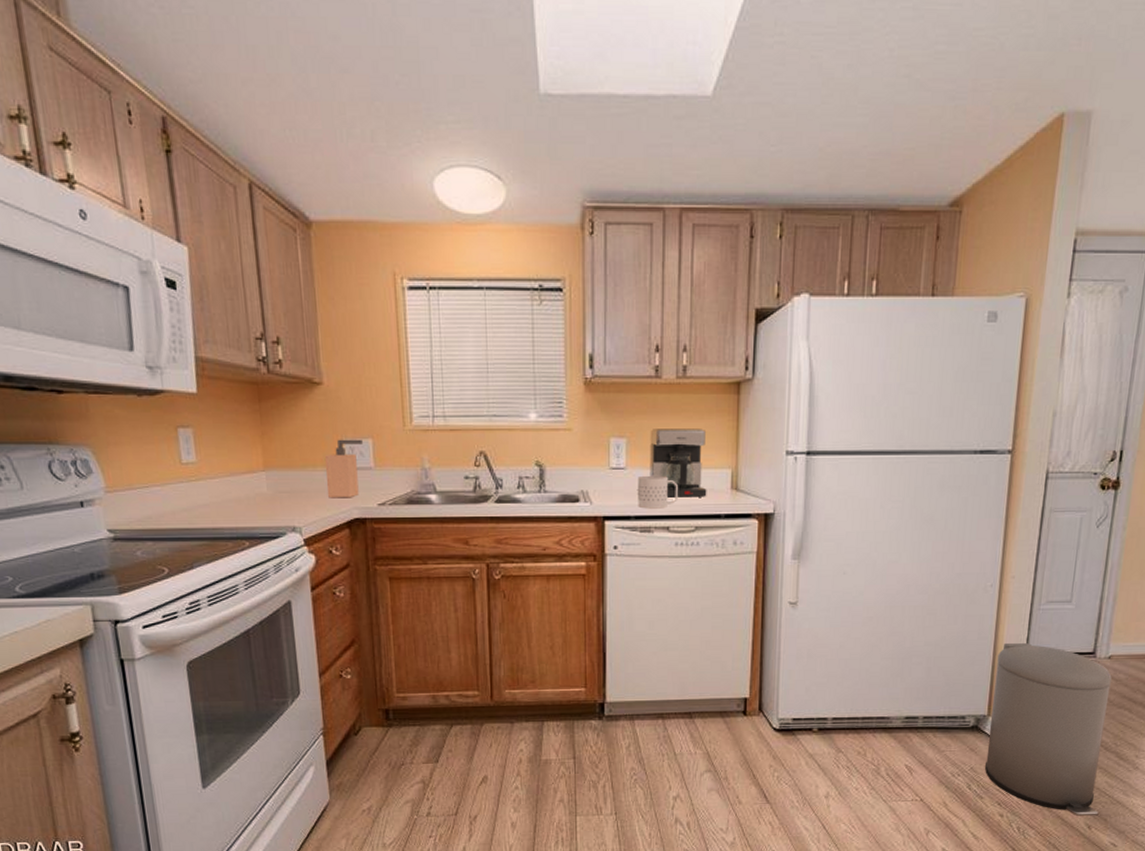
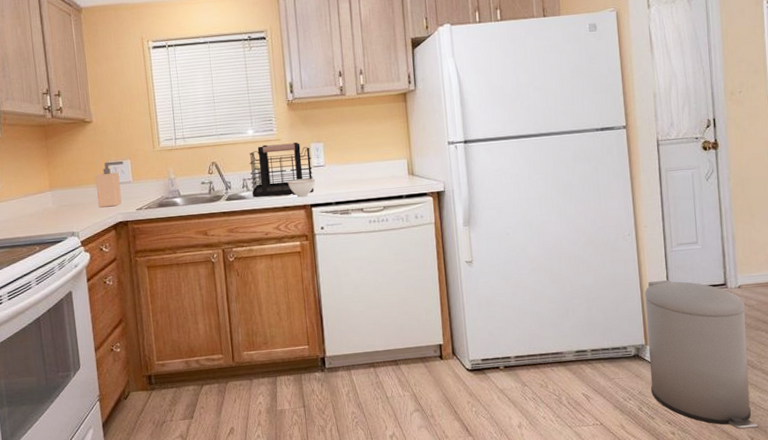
dish rack: none [528,434,610,503] -> present [249,142,314,198]
bowl: none [576,483,611,507] -> present [287,178,315,198]
mug: present [638,475,678,509] -> none [335,168,367,196]
coffee maker: present [649,428,707,497] -> none [340,130,390,185]

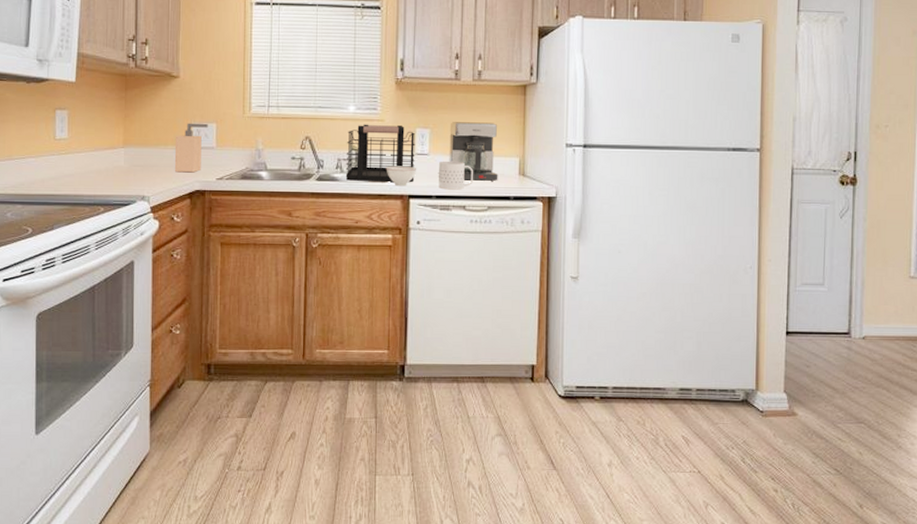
mug: none [335,168,367,196] -> present [439,161,473,190]
coffee maker: none [340,130,390,185] -> present [449,122,498,181]
pedal bin: present [644,280,758,430] -> none [757,320,869,495]

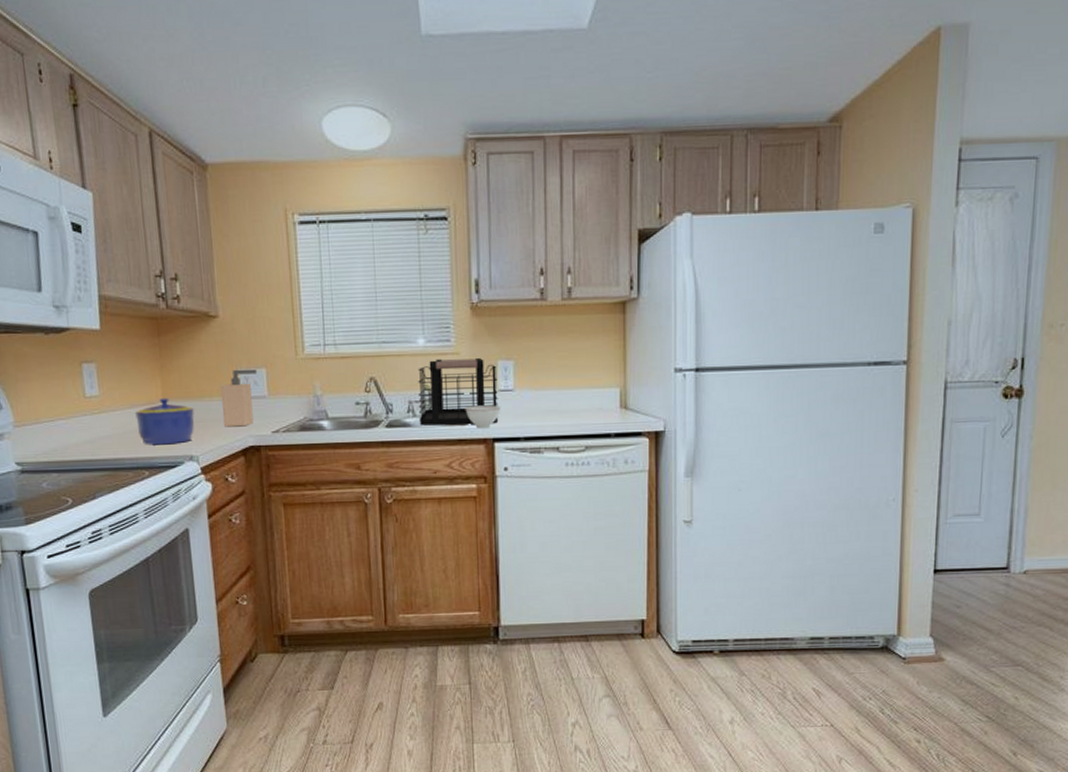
cooking pot: none [97,143,151,185] -> present [134,397,195,446]
mug: present [439,161,473,190] -> none [526,396,567,430]
coffee maker: present [449,122,498,181] -> none [537,348,596,418]

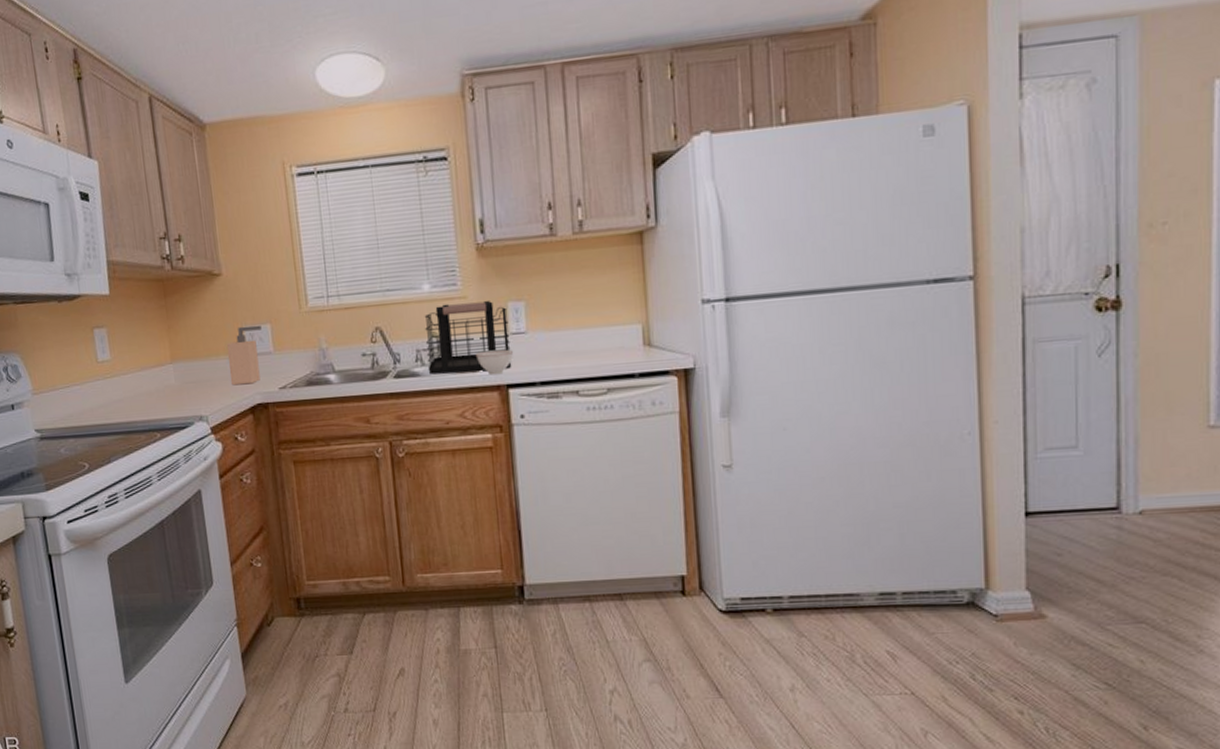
cooking pot: present [134,397,195,446] -> none [144,358,203,407]

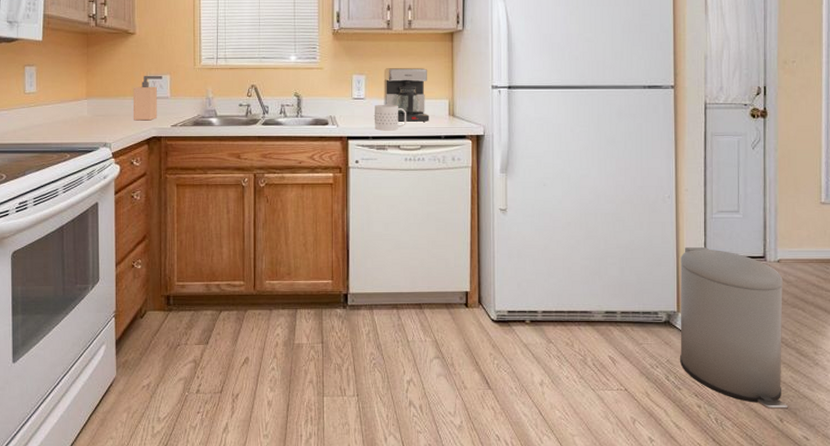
dish rack: present [424,301,511,375] -> none [289,72,352,126]
bowl: present [475,349,513,376] -> none [325,110,353,129]
mug: none [540,336,585,374] -> present [375,104,406,131]
coffee maker: none [549,284,617,360] -> present [383,68,430,122]
pedal bin: none [989,500,1156,714] -> present [680,246,788,410]

